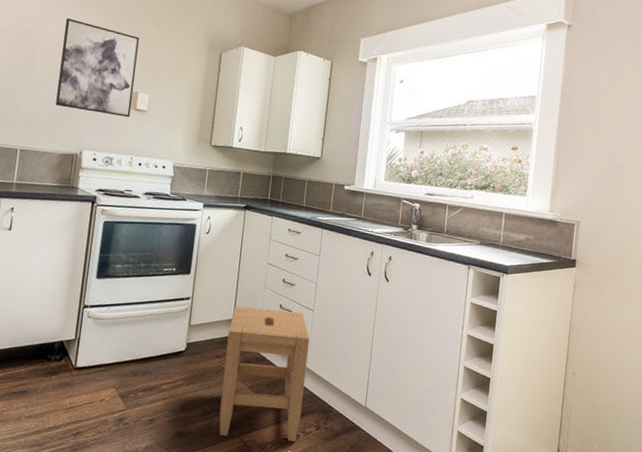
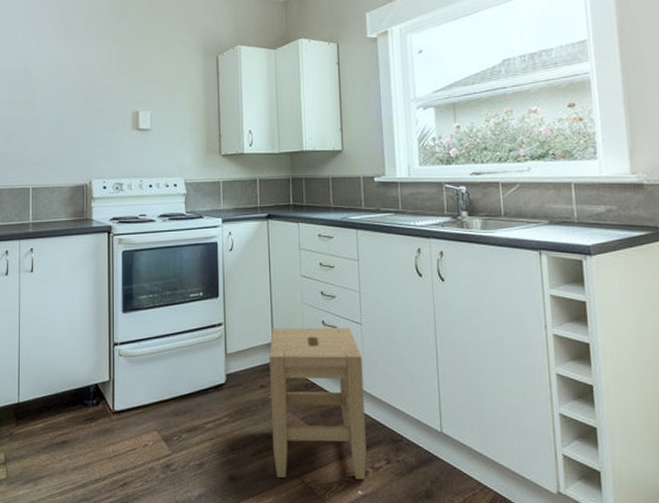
wall art: present [56,18,140,117] -> none [59,48,134,139]

